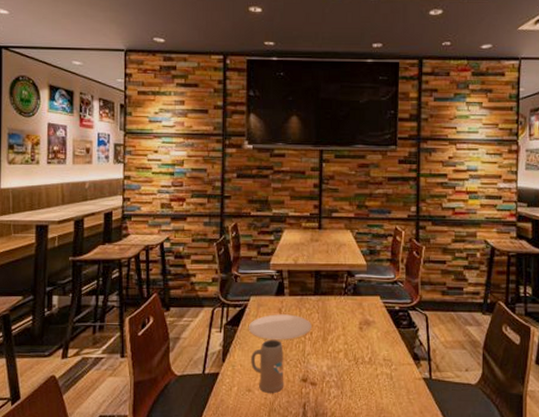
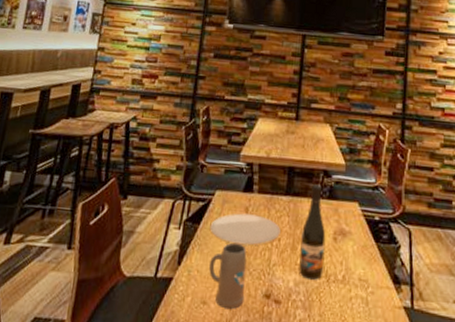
beer bottle: none [330,284,353,363] -> present [299,184,326,280]

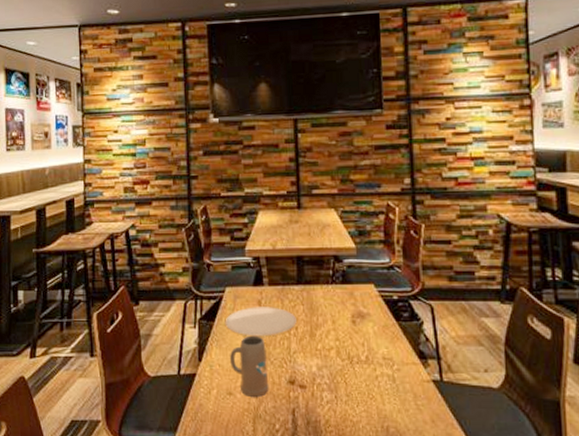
beer bottle: present [299,184,326,280] -> none [318,271,346,363]

